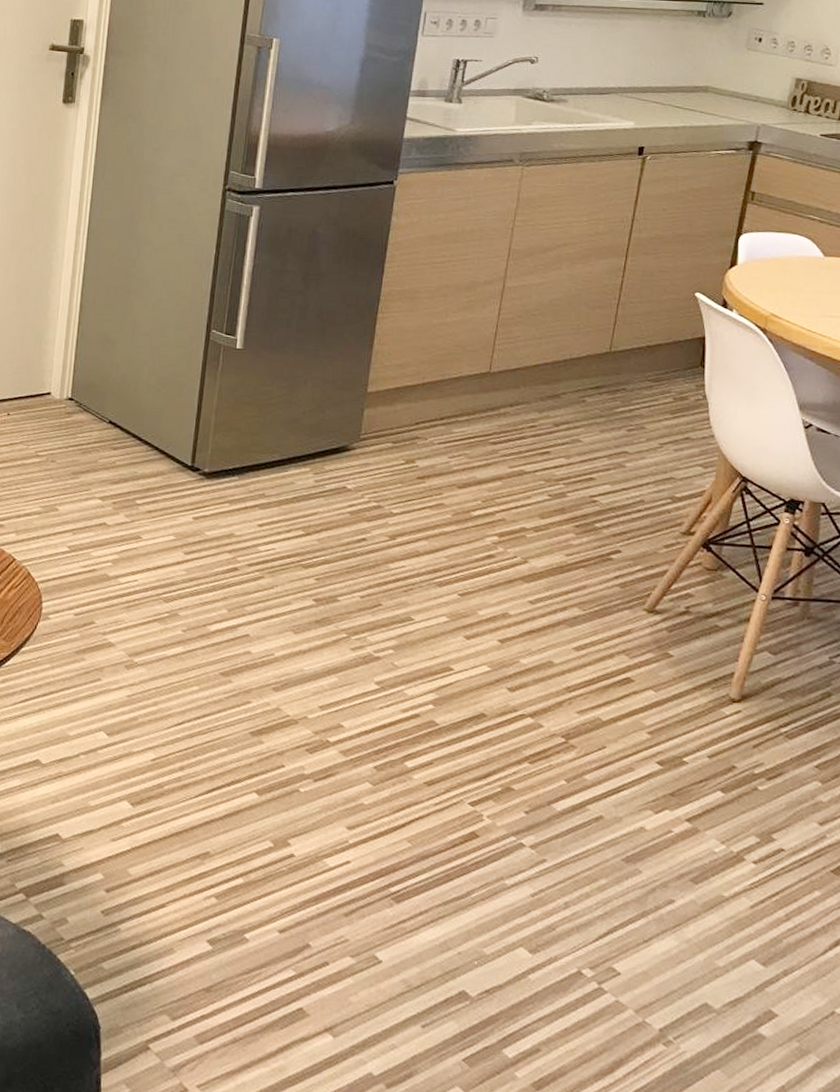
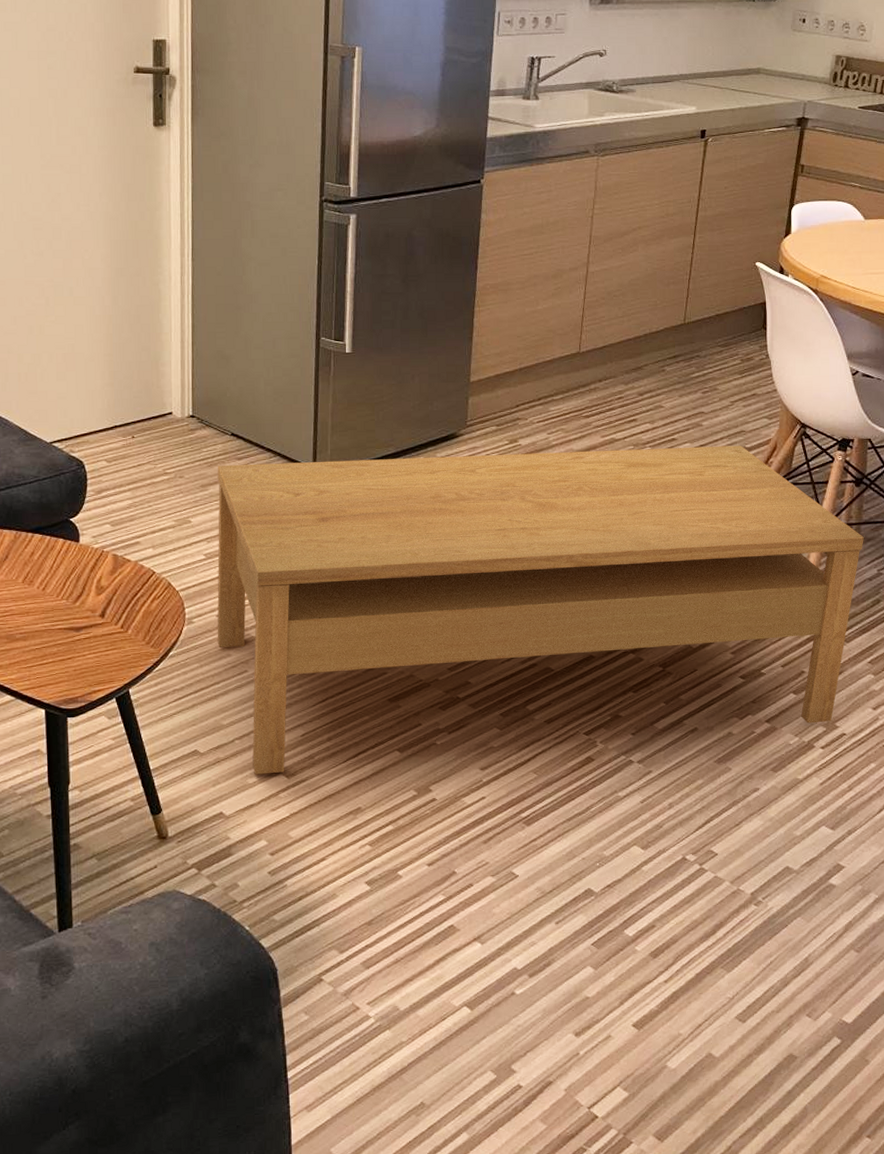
coffee table: none [72,454,814,832] -> present [217,445,864,775]

